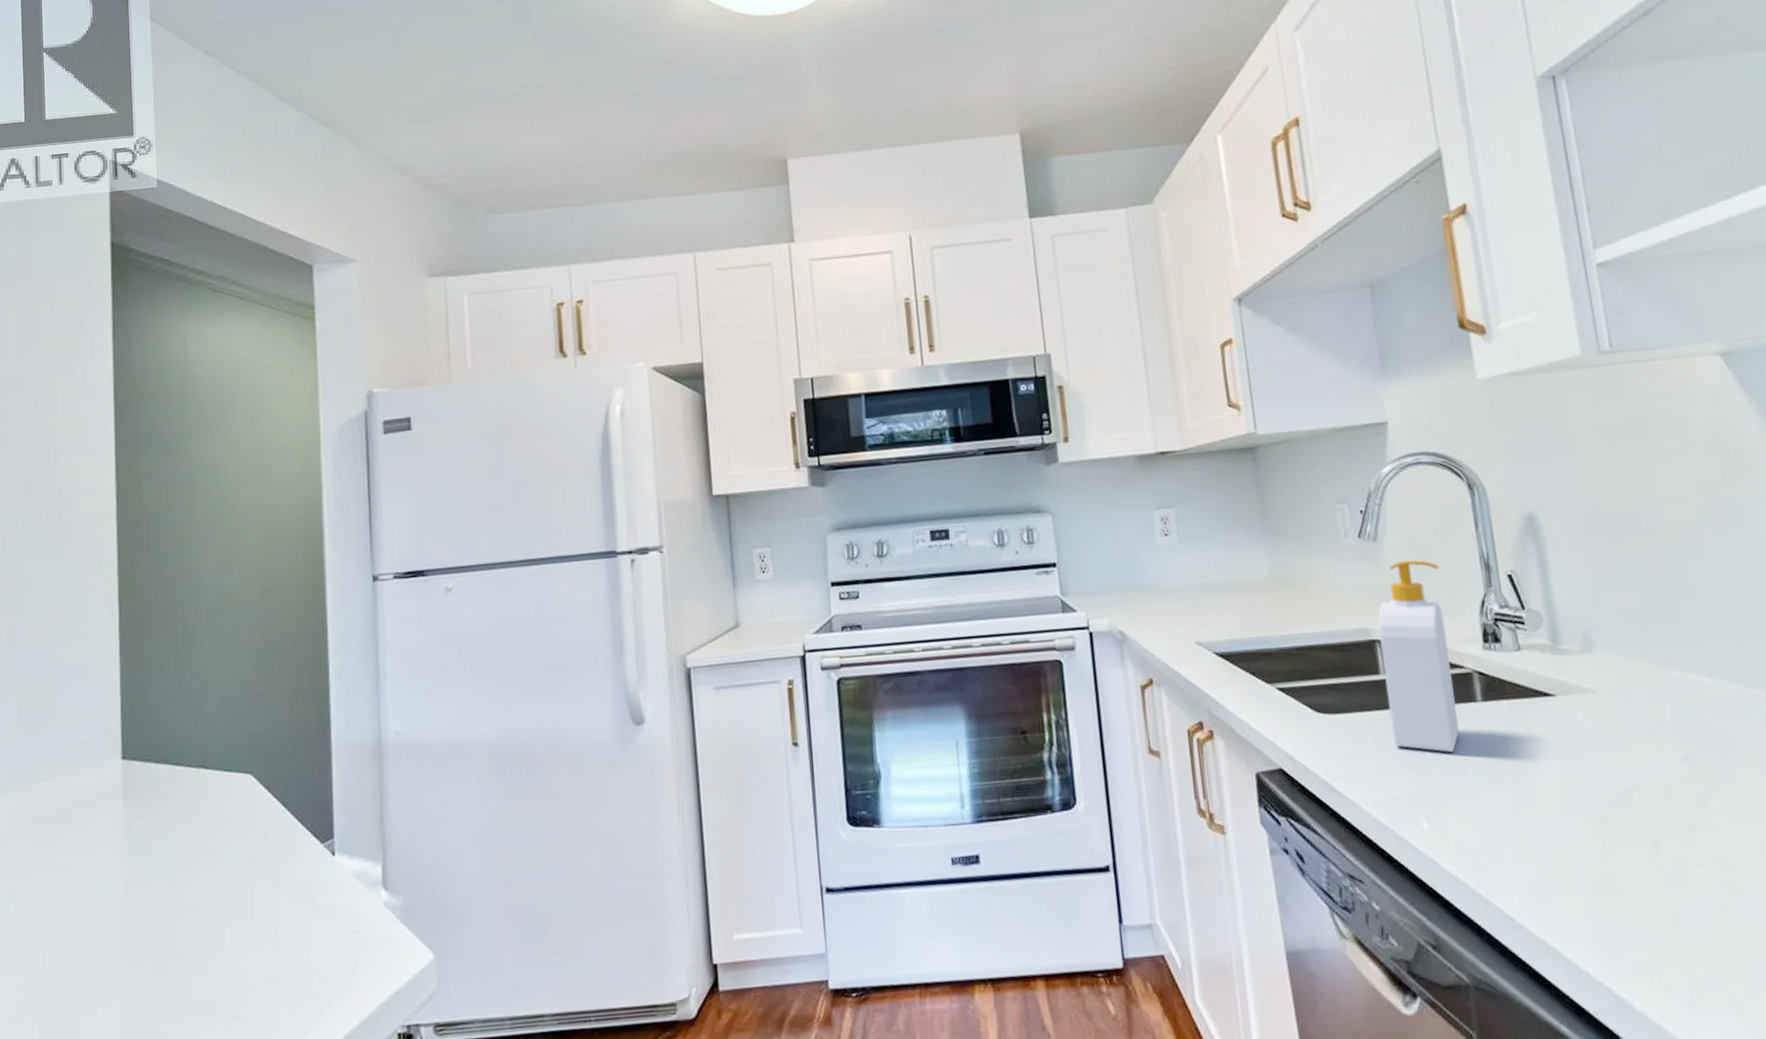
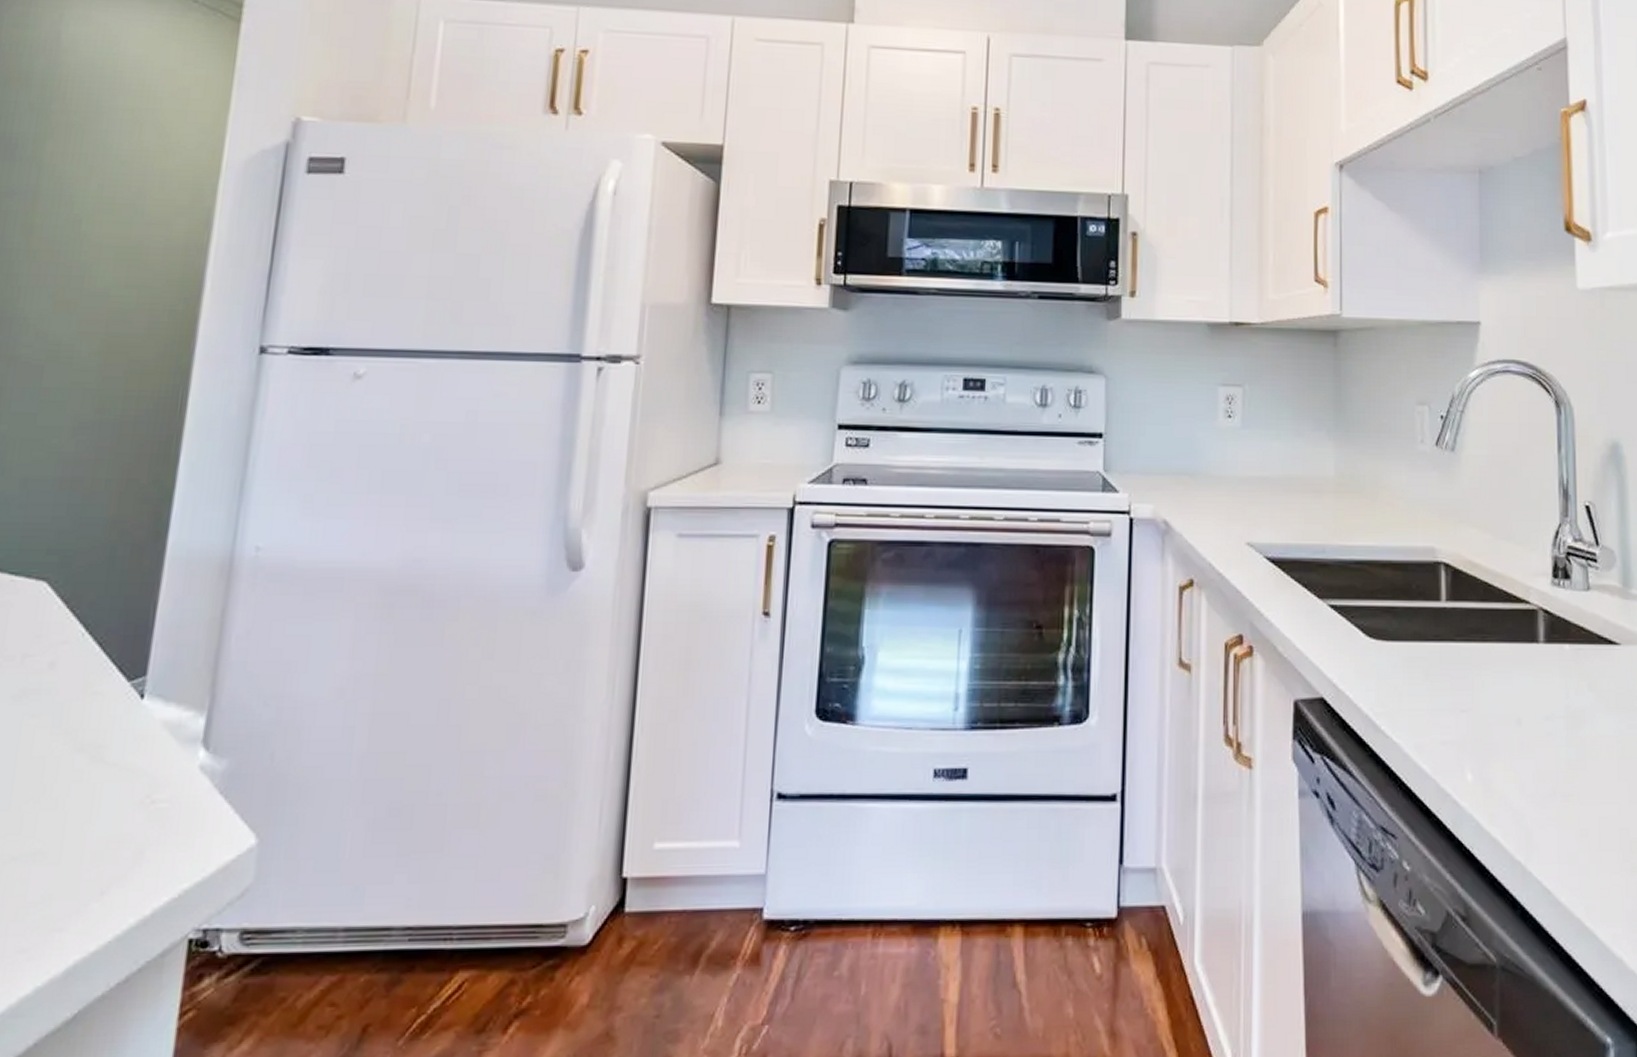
soap bottle: present [1378,560,1459,753] -> none [1445,477,1517,698]

